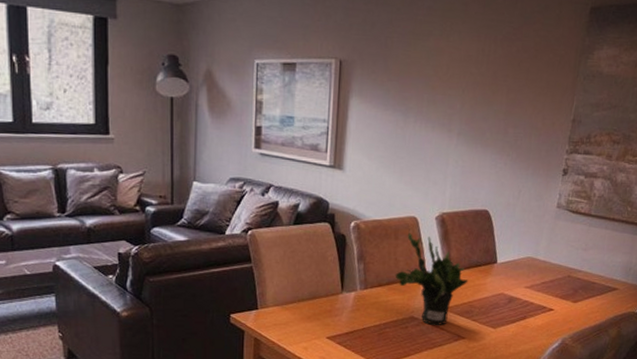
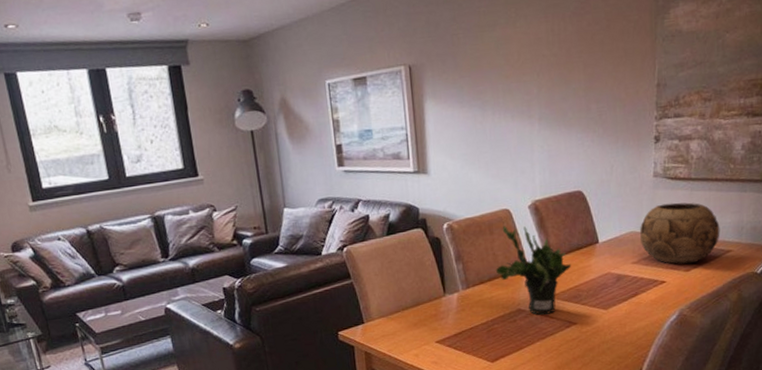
decorative bowl: none [536,235,611,296] -> present [640,202,720,265]

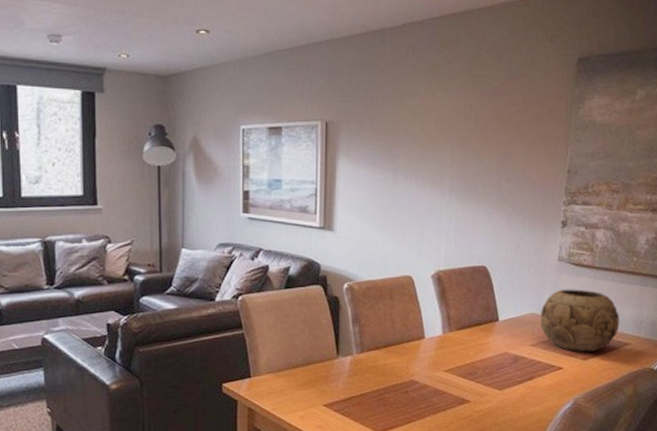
potted plant: present [495,226,572,315] -> none [392,293,470,388]

